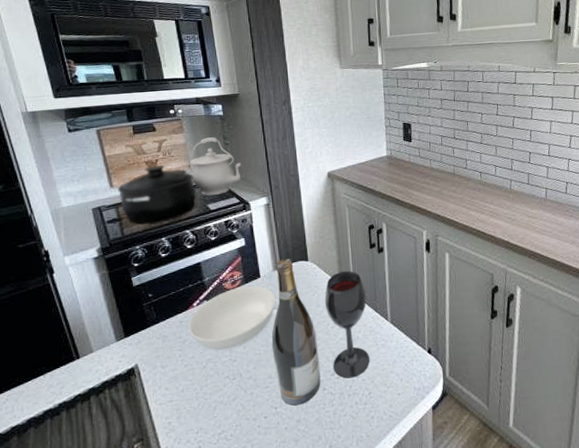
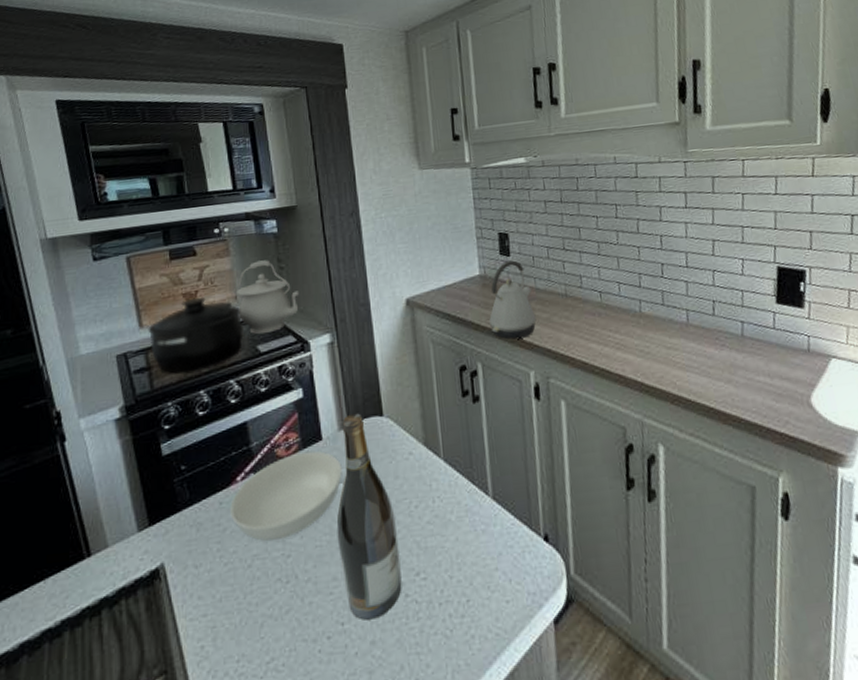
wine glass: present [324,270,369,379] -> none [404,427,466,580]
kettle: none [393,145,430,207] -> present [489,260,537,340]

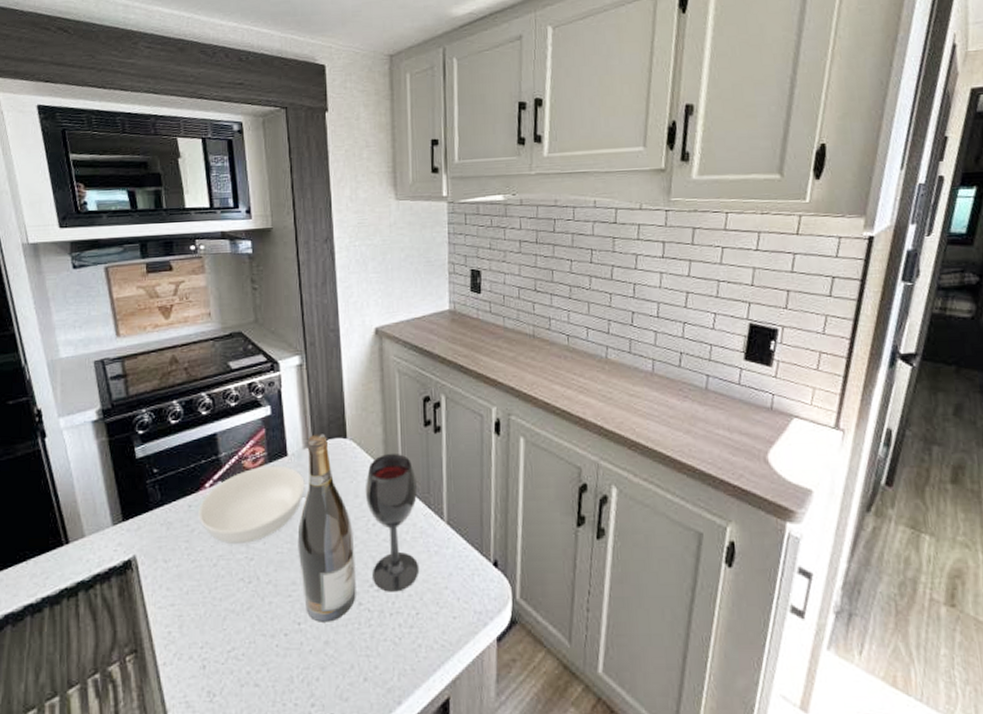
saucepan: present [148,297,244,374] -> none [124,311,216,383]
teapot: present [233,260,300,334] -> none [207,280,271,351]
wine glass: none [404,427,466,580] -> present [365,453,418,592]
kettle: present [489,260,537,340] -> none [456,298,502,375]

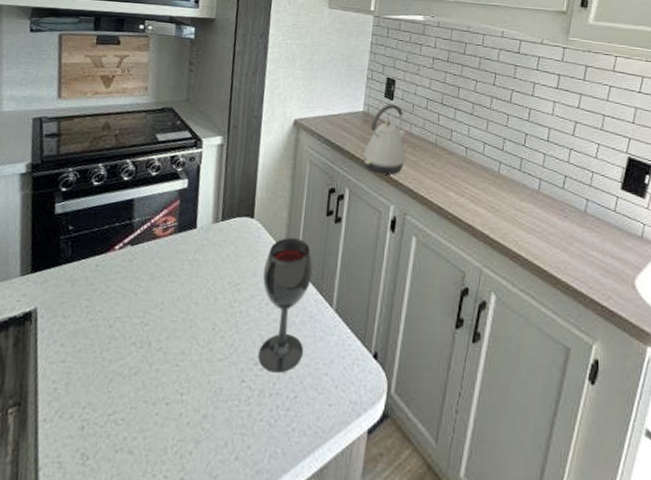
bowl: present [198,465,305,545] -> none [103,235,209,309]
wine bottle: present [297,433,356,622] -> none [190,211,247,396]
kettle: none [456,298,502,375] -> present [363,104,407,175]

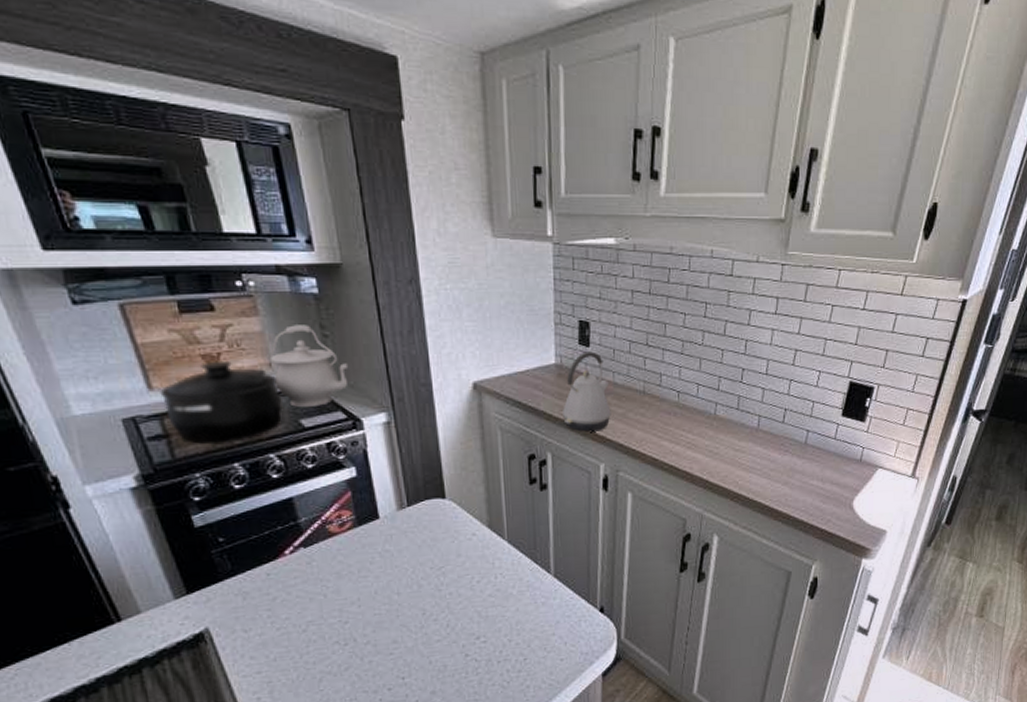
saucepan: none [64,81,148,146] -> present [160,360,283,444]
teapot: none [145,60,203,125] -> present [265,325,349,407]
wine glass: present [258,237,313,373] -> none [467,511,526,643]

